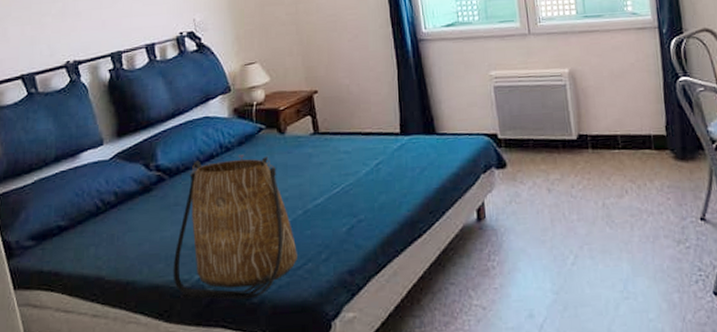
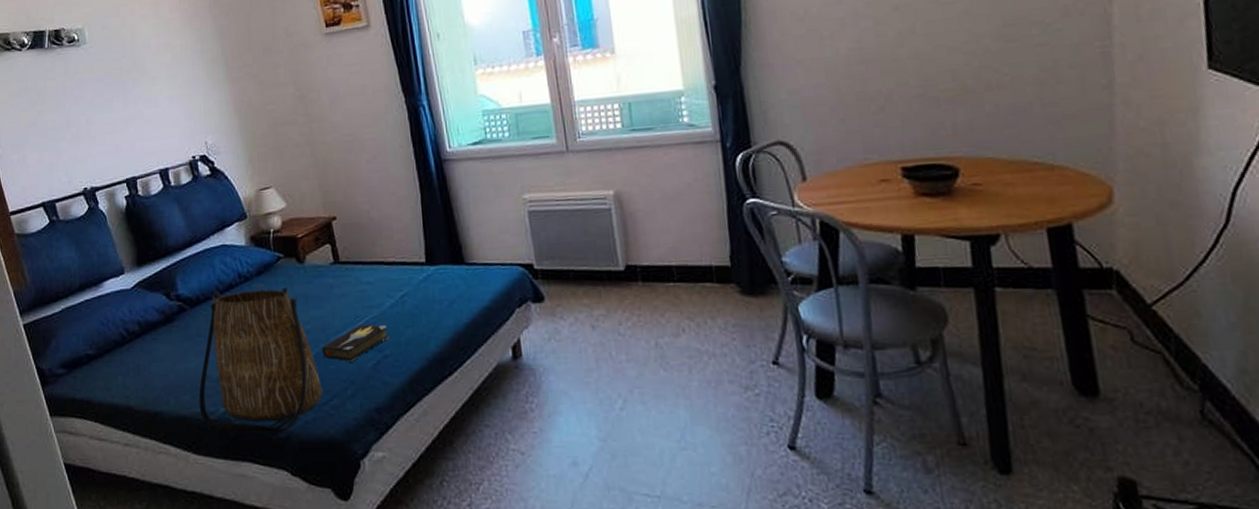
hardback book: none [298,191,364,227] -> present [321,324,389,362]

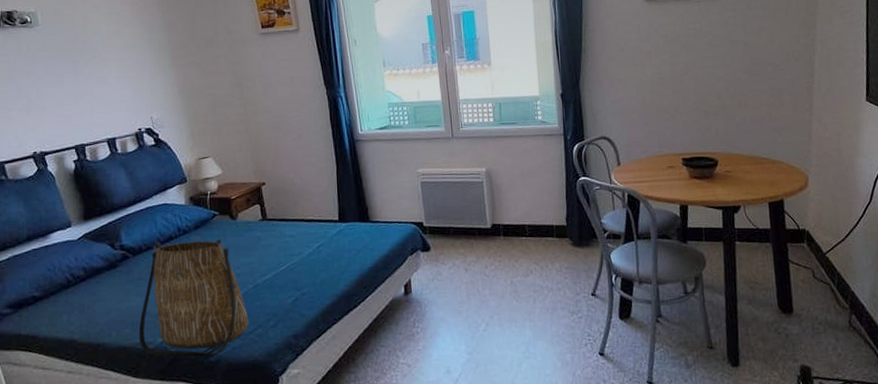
hardback book: present [321,324,389,362] -> none [249,269,307,299]

